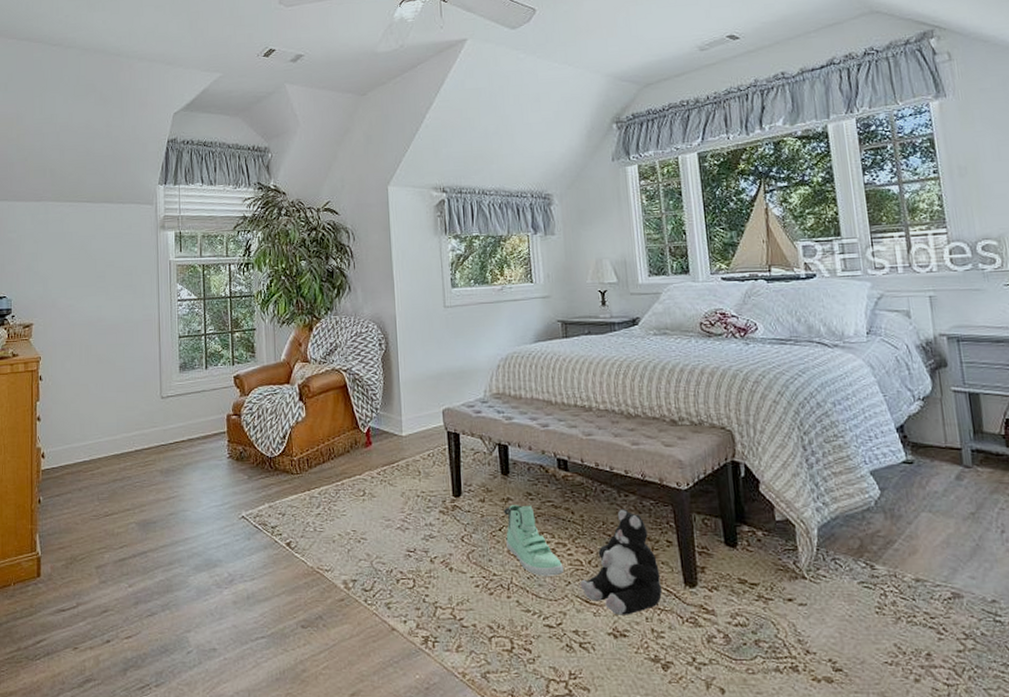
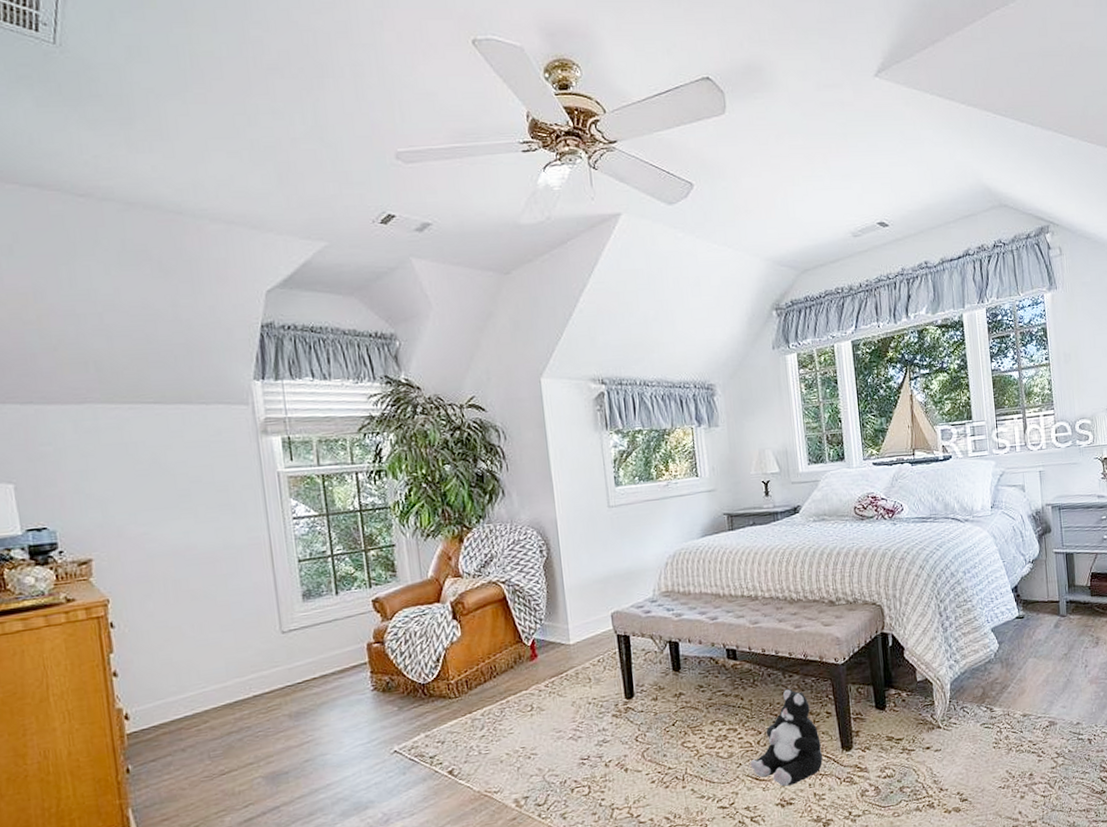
sneaker: present [504,505,564,576] -> none [676,698,735,763]

